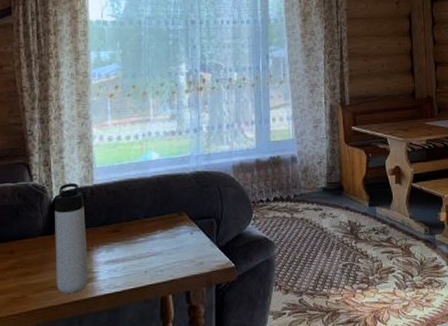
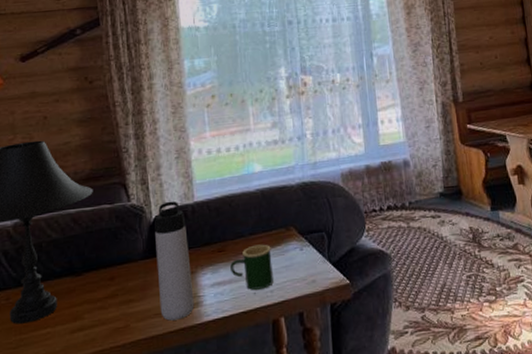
mug: none [124,227,164,269] -> present [230,244,274,290]

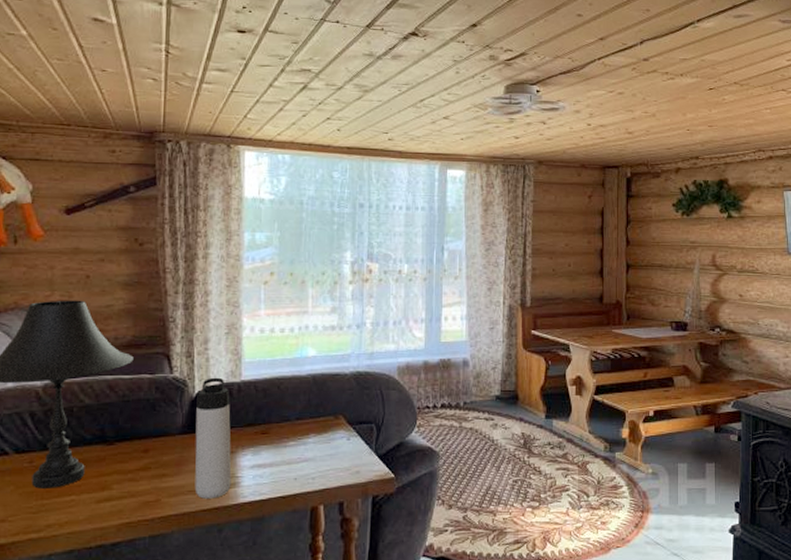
mug: present [230,244,274,290] -> none [273,430,317,475]

